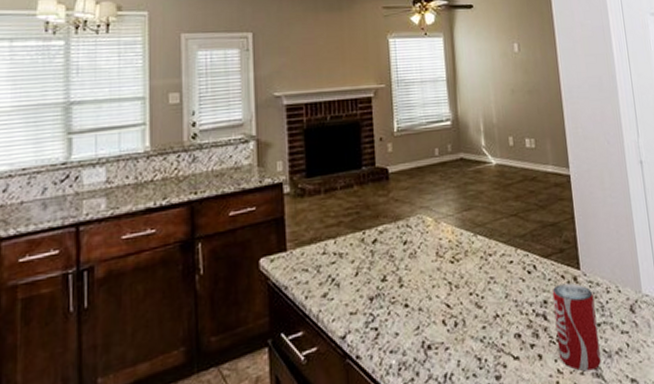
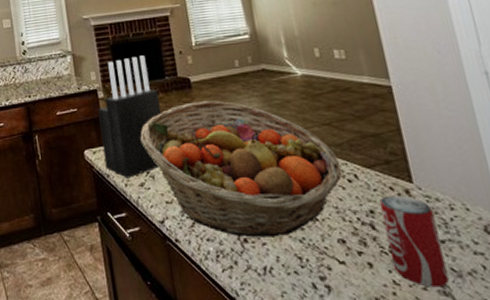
knife block: none [282,142,355,289] -> present [98,55,162,178]
fruit basket: none [328,193,524,344] -> present [140,100,342,238]

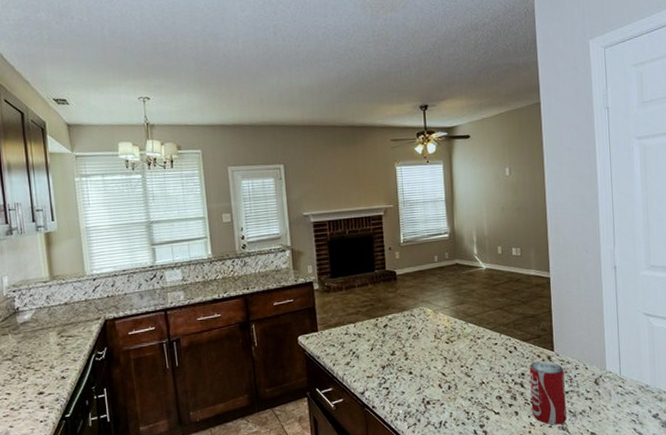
knife block: present [98,55,162,178] -> none [313,251,370,359]
fruit basket: present [140,100,342,238] -> none [349,290,506,400]

